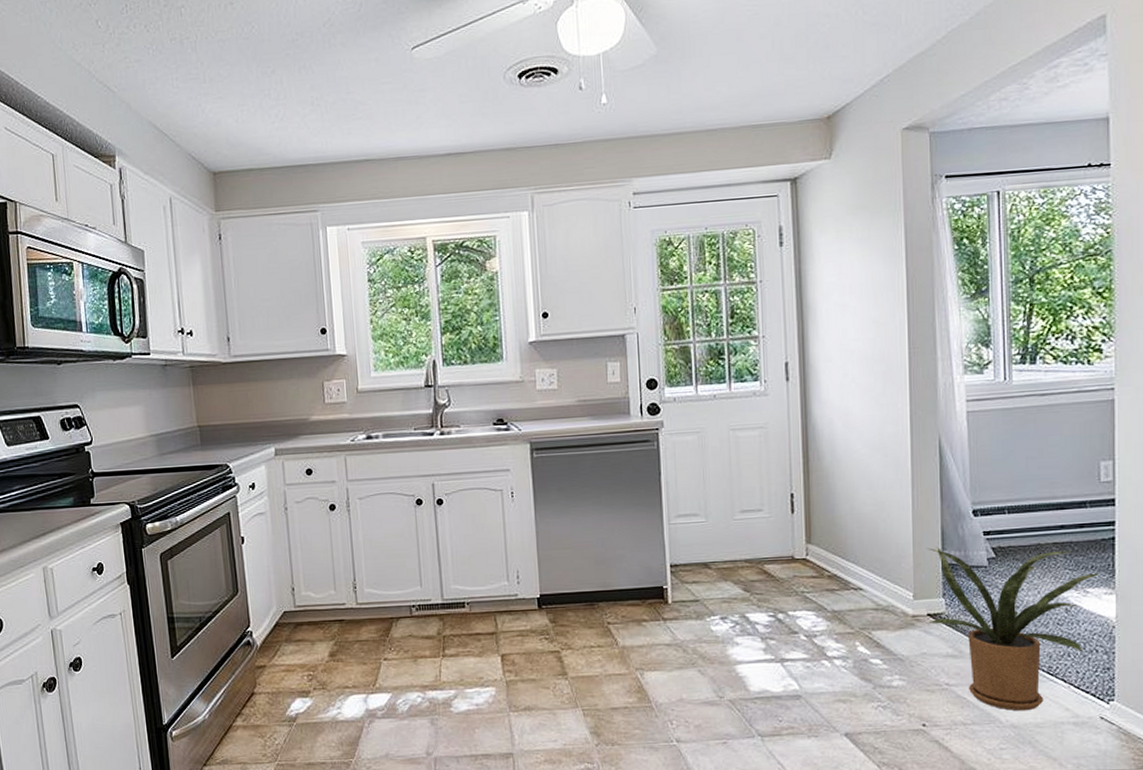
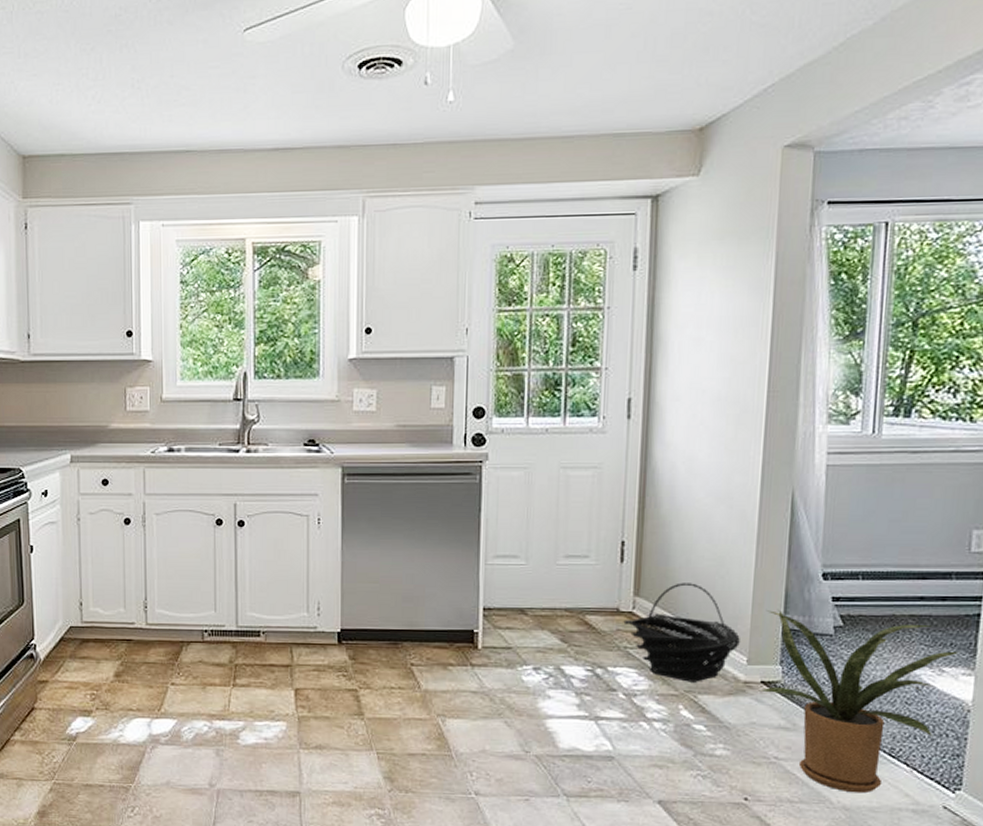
basket: none [799,528,906,620] -> present [623,583,741,682]

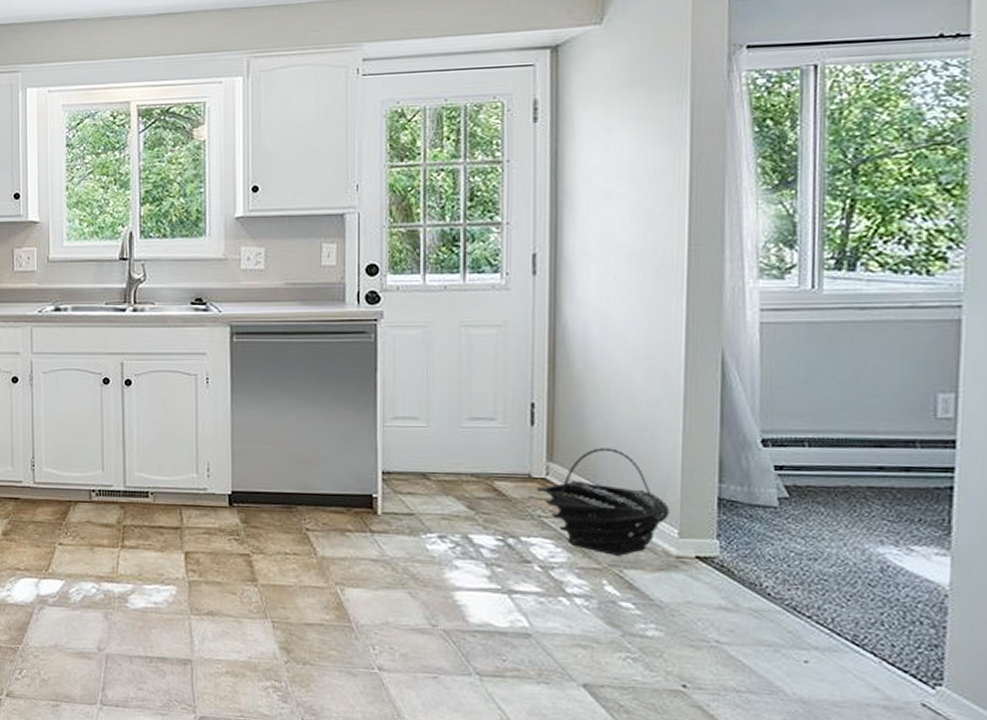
house plant: present [760,610,960,793] -> none [695,479,931,685]

